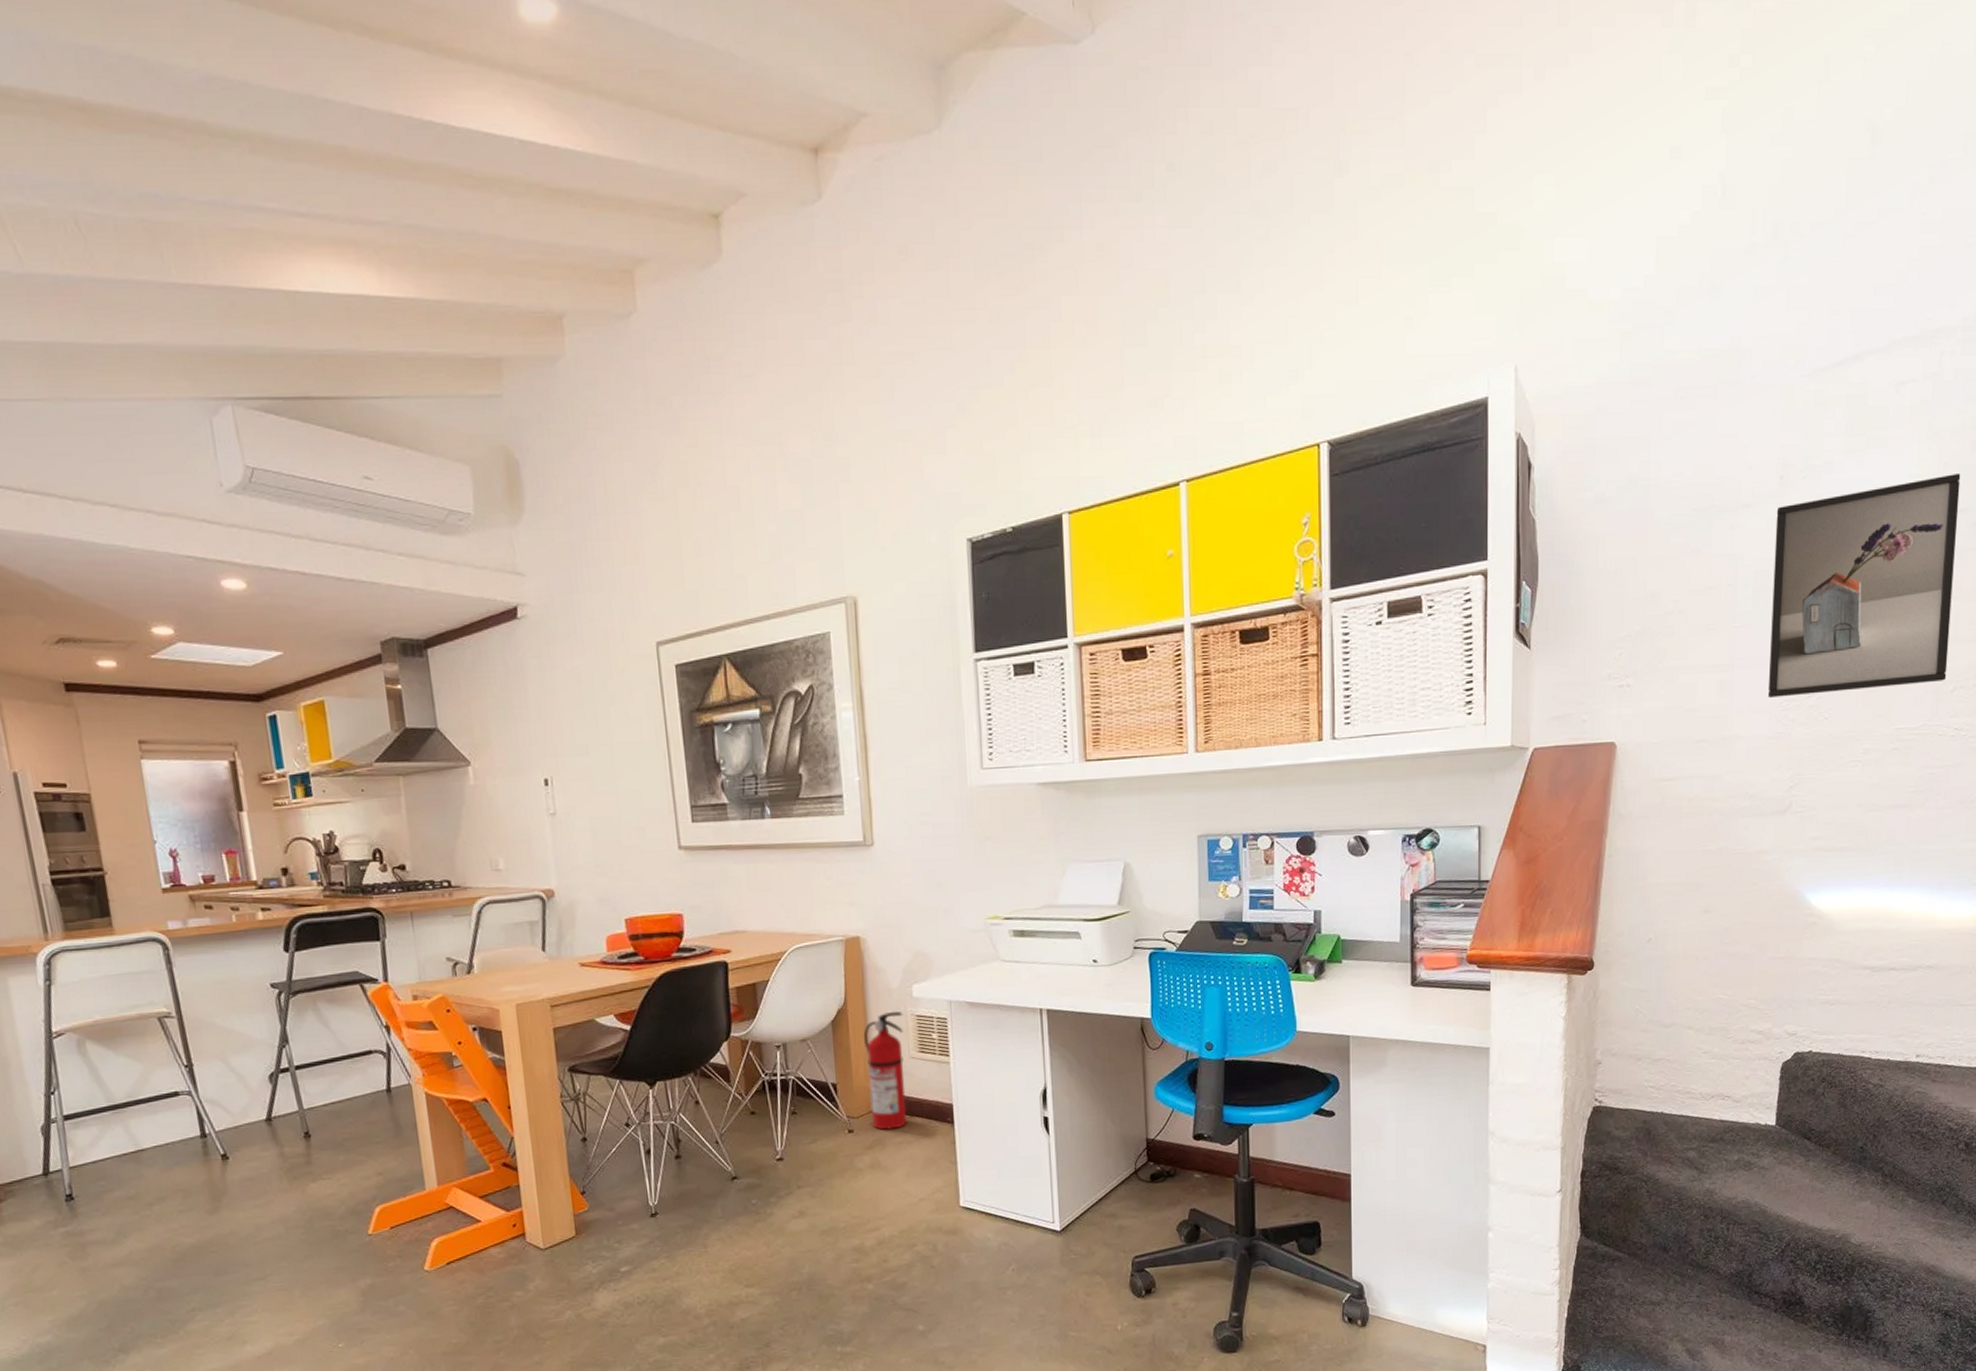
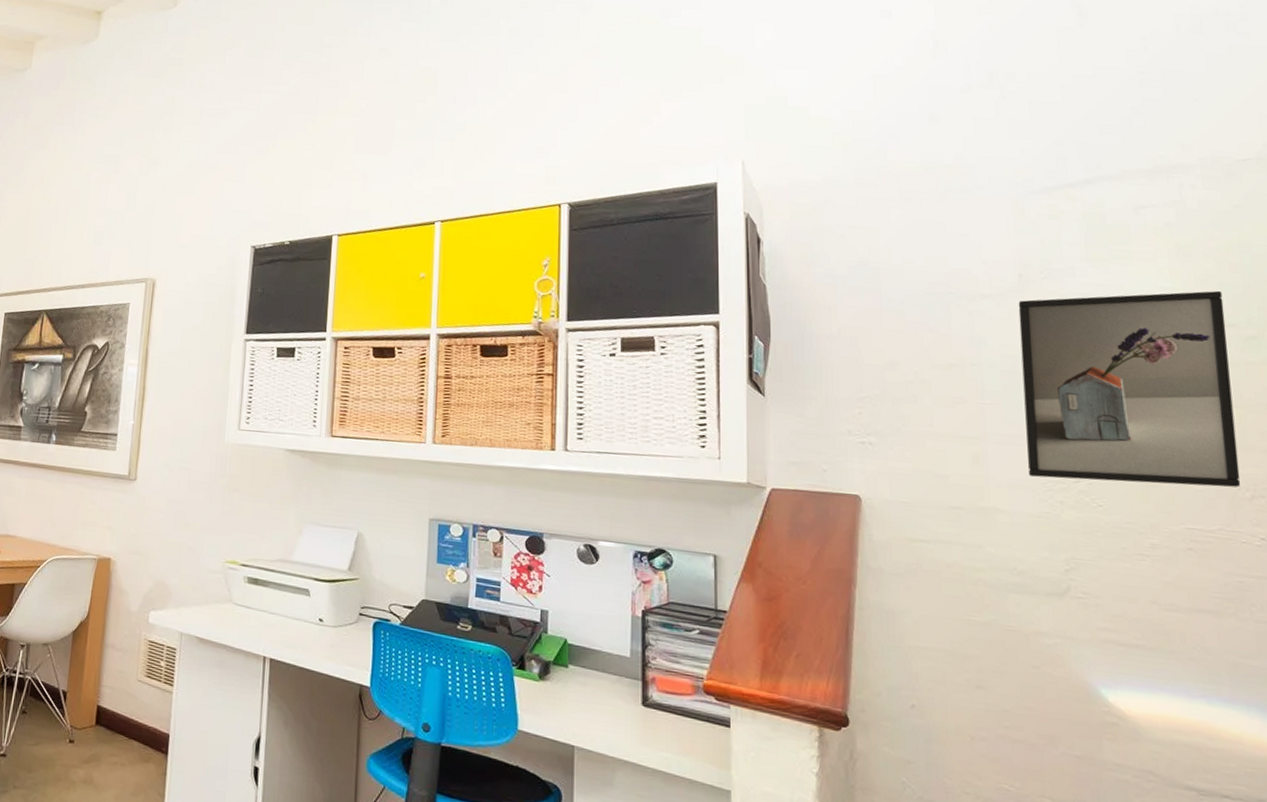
fire extinguisher: present [863,1012,907,1130] -> none [93,632,138,749]

